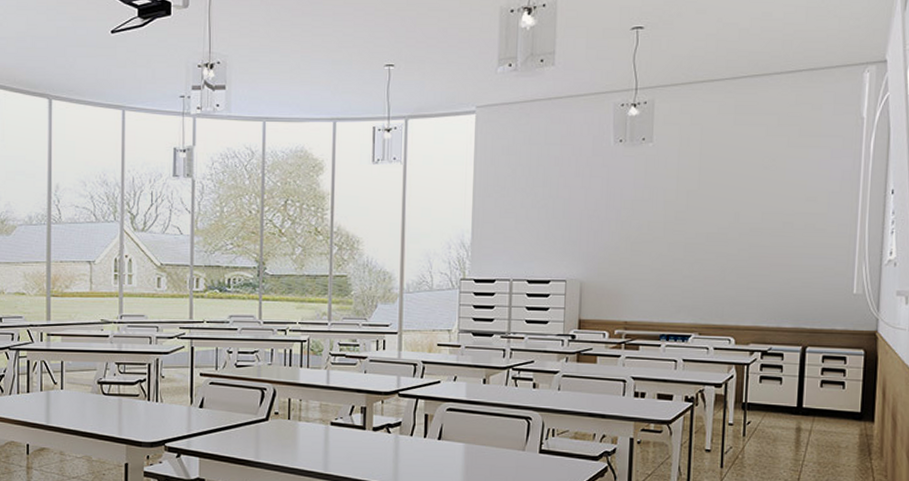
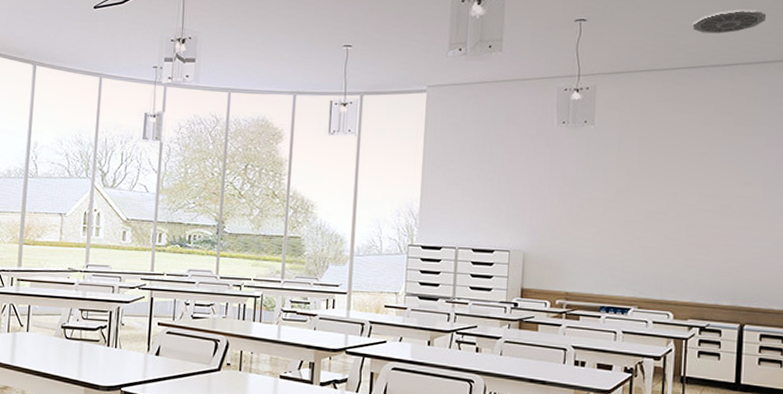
ceiling vent: none [755,10,833,38] -> present [692,9,767,34]

